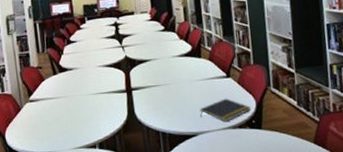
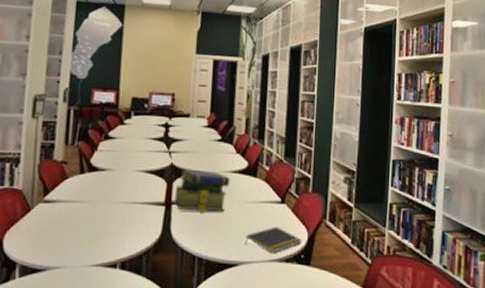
stack of books: none [132,58,178,94] -> present [174,169,230,212]

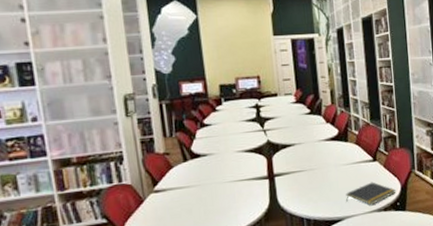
stack of books: present [174,169,230,212] -> none [275,142,324,180]

